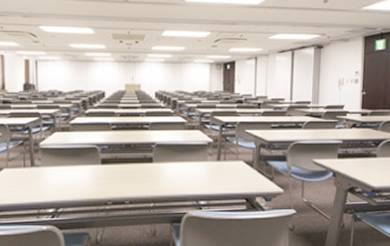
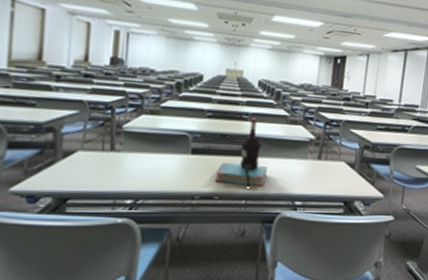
bottle: none [123,127,171,191] -> present [214,118,267,187]

